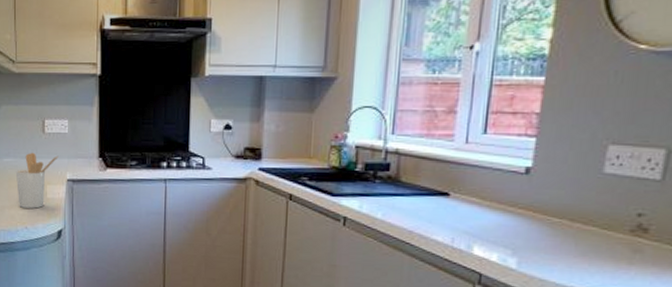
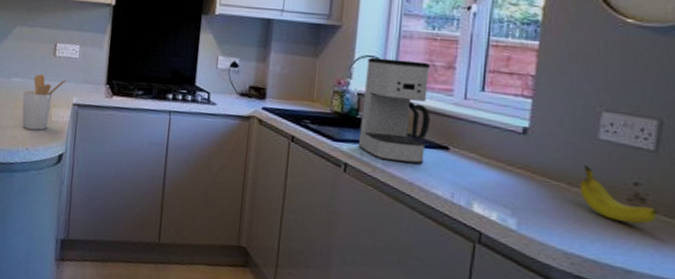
coffee maker: none [358,108,431,213] -> present [359,57,431,165]
fruit: none [581,199,660,255] -> present [579,164,658,225]

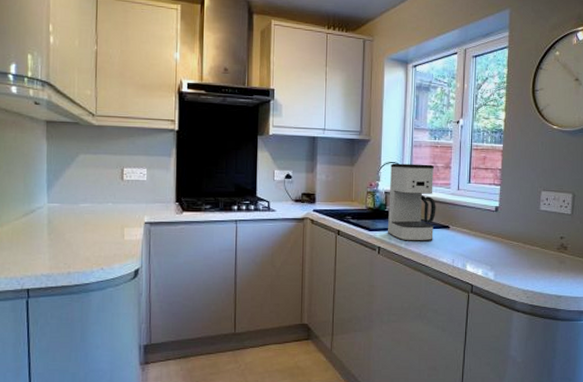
utensil holder: present [22,74,67,131] -> none [93,198,137,250]
fruit: present [579,164,658,225] -> none [530,228,574,265]

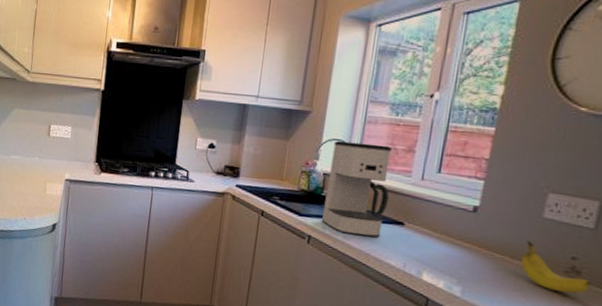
fruit: none [530,228,574,265] -> present [520,240,591,294]

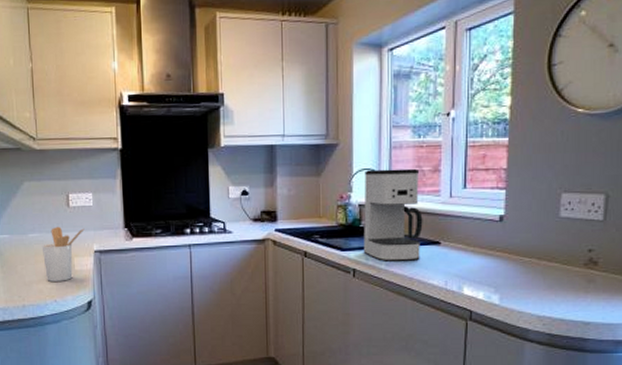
utensil holder: none [20,152,60,203] -> present [43,226,85,282]
fruit: present [520,240,591,294] -> none [546,240,607,284]

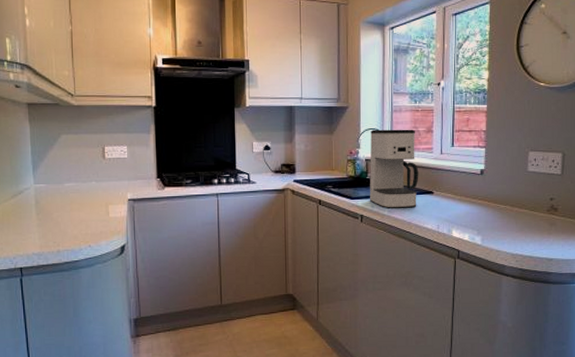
utensil holder: present [43,226,85,282] -> none [78,176,119,228]

